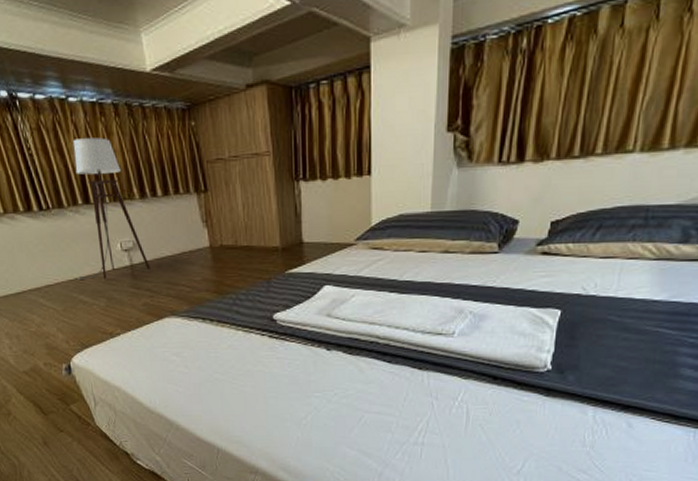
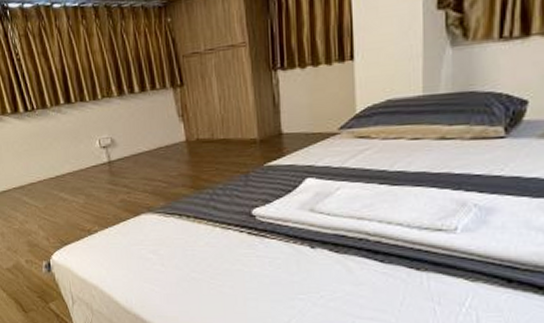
floor lamp: present [73,137,150,280] -> none [56,39,127,177]

